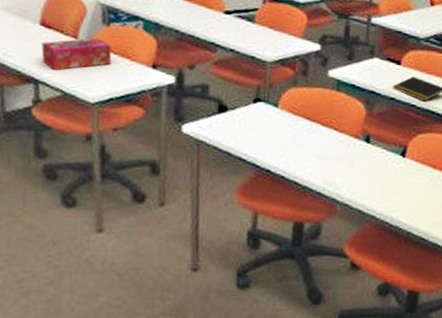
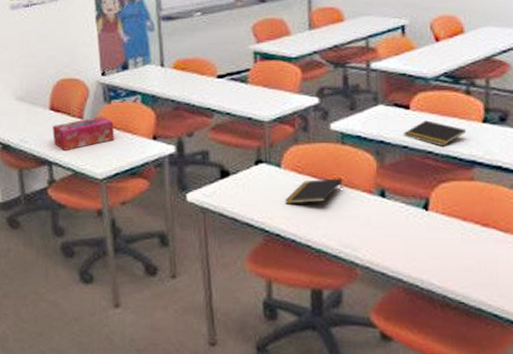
notepad: none [278,121,334,143] -> present [285,178,343,204]

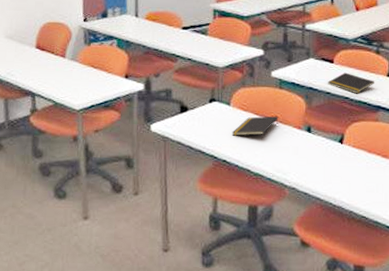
tissue box: present [52,116,115,150] -> none [37,55,92,84]

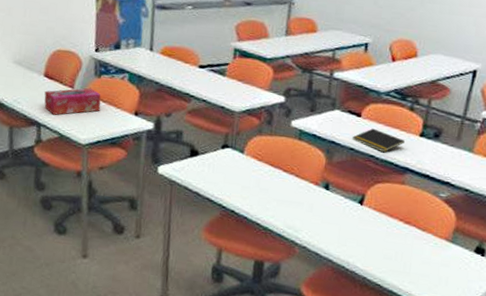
tissue box: none [37,55,92,84] -> present [44,87,101,115]
notepad: present [231,116,279,136] -> none [243,167,295,188]

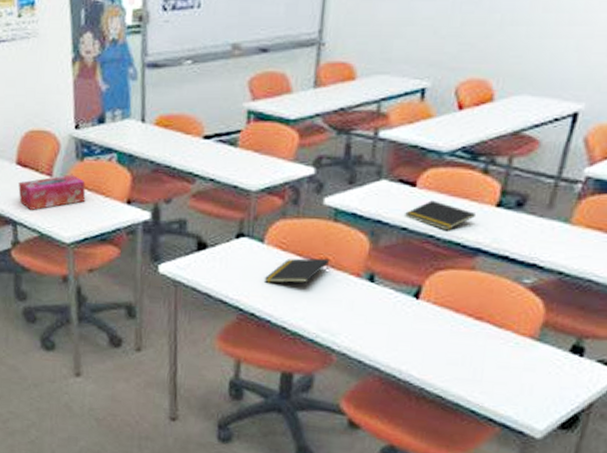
notepad: none [243,167,295,188] -> present [264,258,330,283]

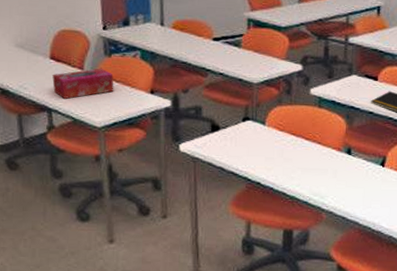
notepad: present [264,258,330,283] -> none [266,136,317,157]

